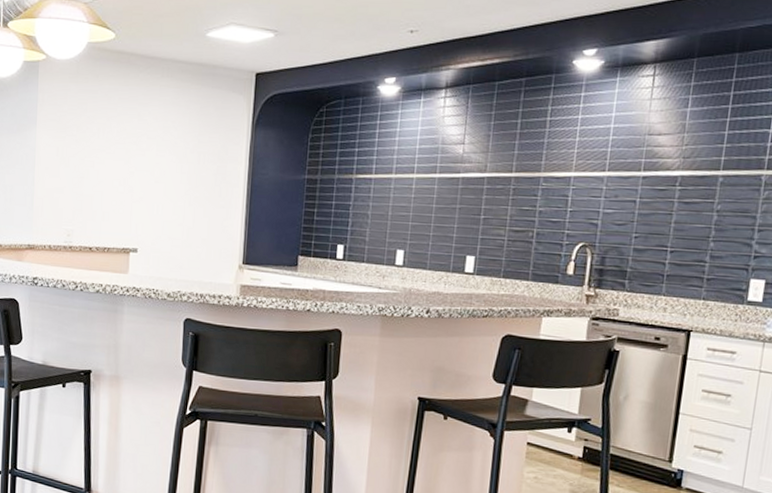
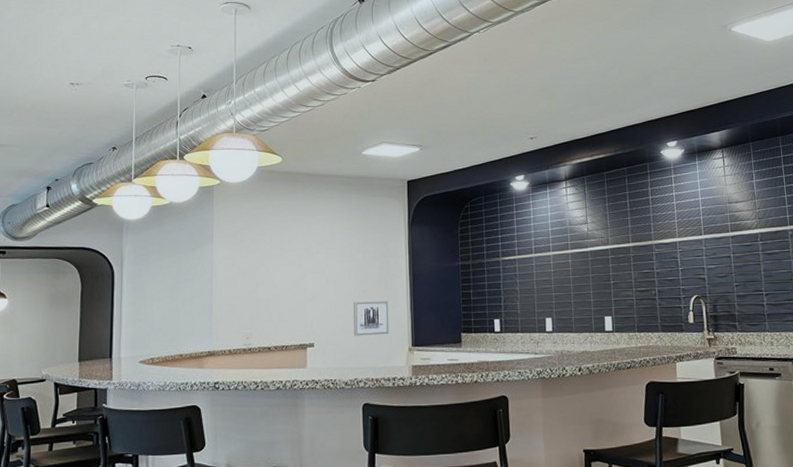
wall art: none [181,208,222,248] -> present [354,301,389,336]

